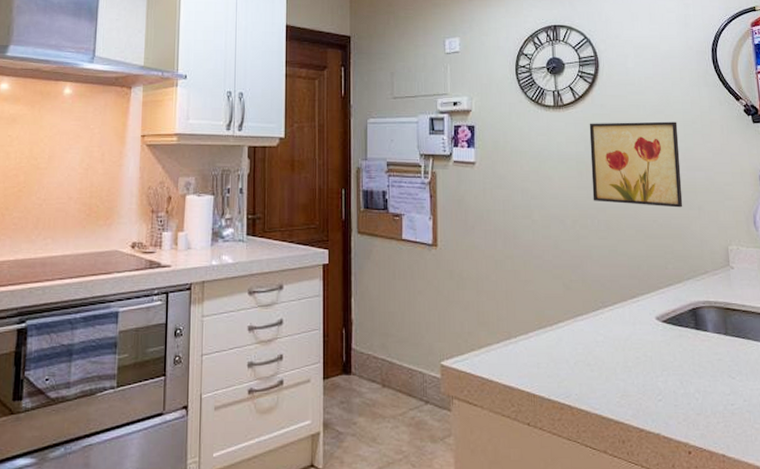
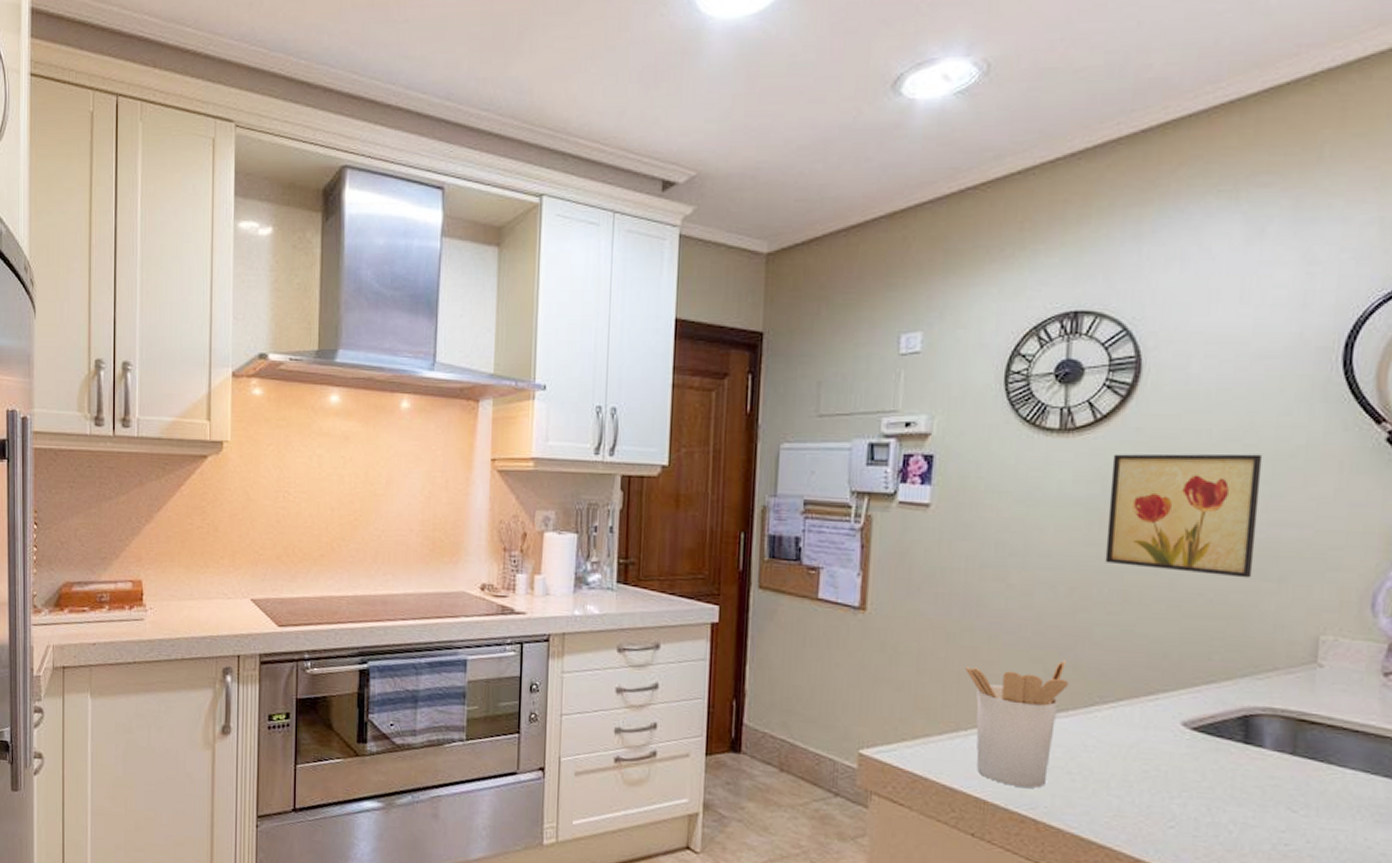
utensil holder: none [510,276,581,380] -> present [965,660,1069,788]

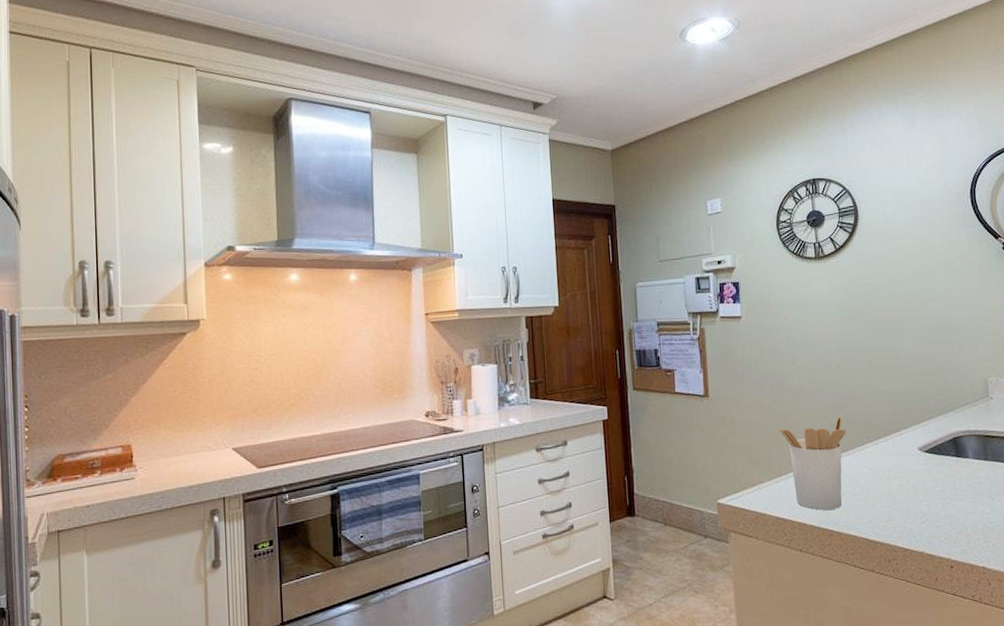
wall art: present [1105,453,1263,578] -> none [850,264,943,346]

